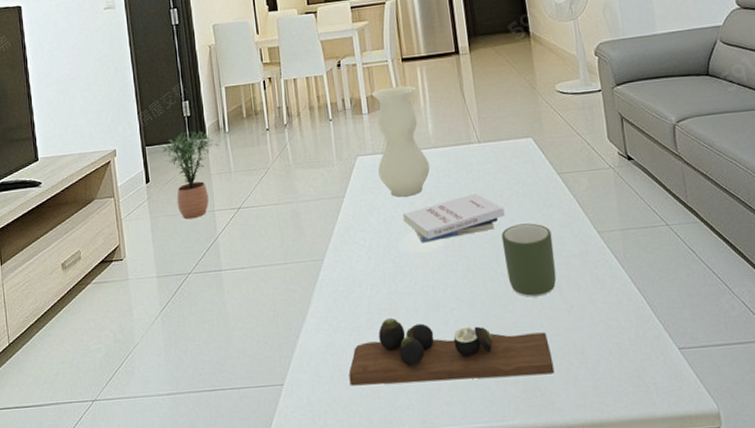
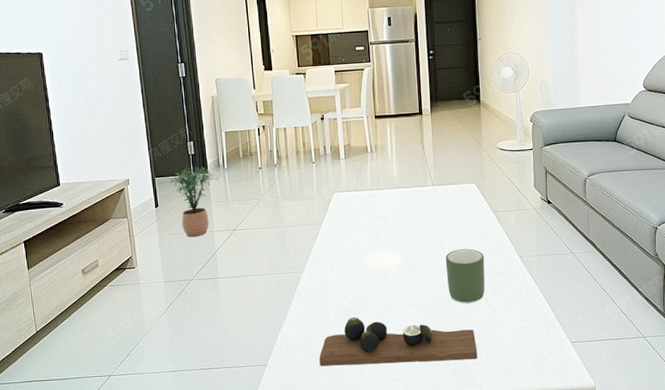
vase: present [371,85,430,197] -> none [348,137,393,226]
books: present [403,193,505,243] -> none [369,225,449,261]

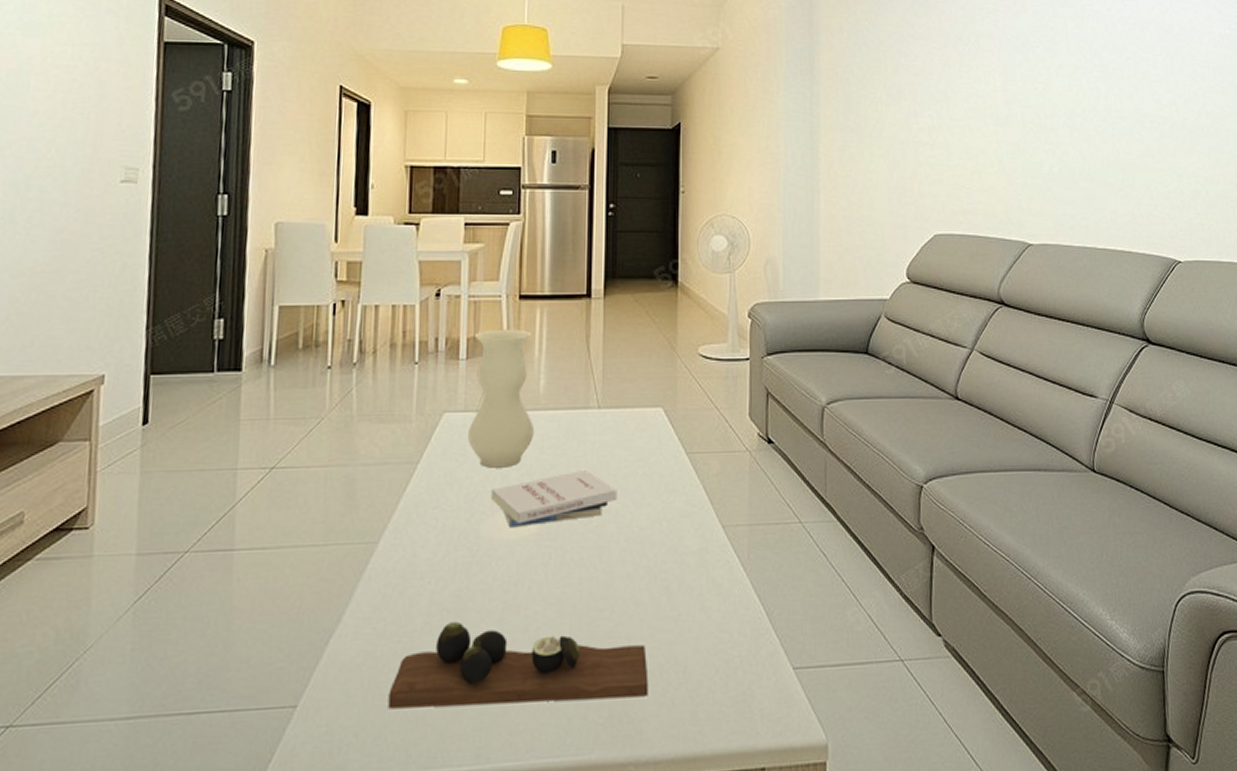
potted plant: present [167,166,220,238] -> none [170,360,260,478]
vase: none [348,137,393,226] -> present [468,329,535,468]
books: none [369,225,449,261] -> present [491,470,617,528]
mug: present [445,249,485,304] -> none [608,511,669,601]

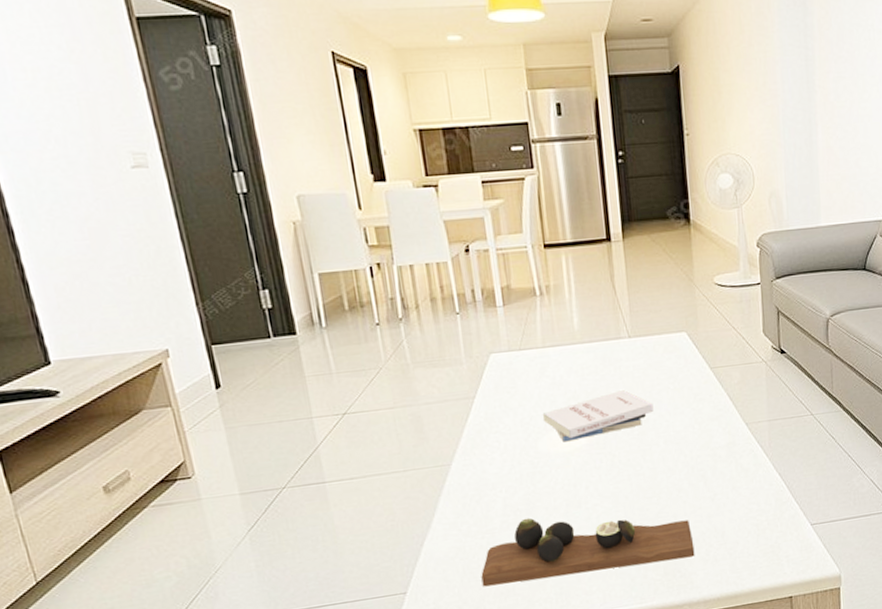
vase: present [468,329,535,468] -> none [507,275,575,396]

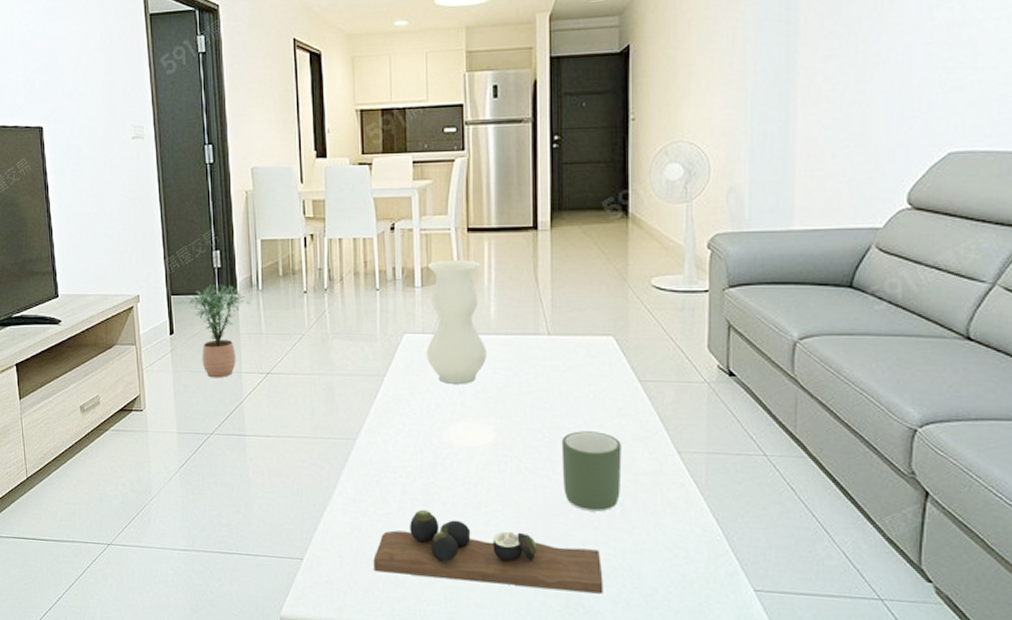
potted plant: none [230,325,315,429] -> present [185,285,252,378]
vase: none [507,275,575,396] -> present [427,259,488,384]
books: present [543,390,654,442] -> none [450,391,569,437]
mug: none [648,417,702,489] -> present [561,431,622,512]

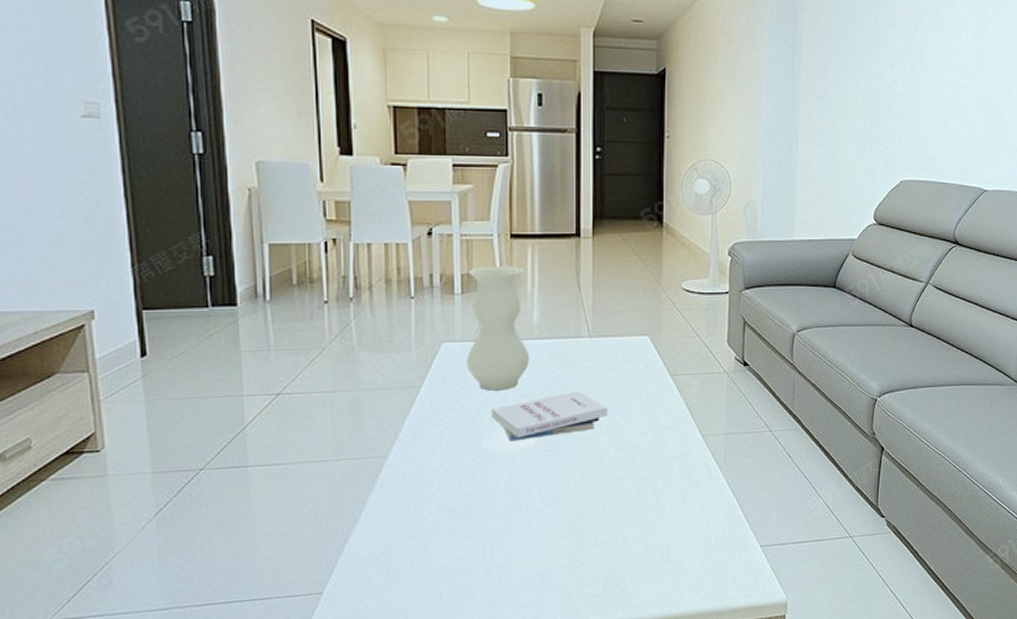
potted plant: present [185,285,252,378] -> none [164,296,256,405]
decorative tray: present [373,509,603,594] -> none [406,519,637,592]
books: none [450,391,569,437] -> present [492,391,608,441]
mug: present [561,431,622,512] -> none [601,424,655,499]

